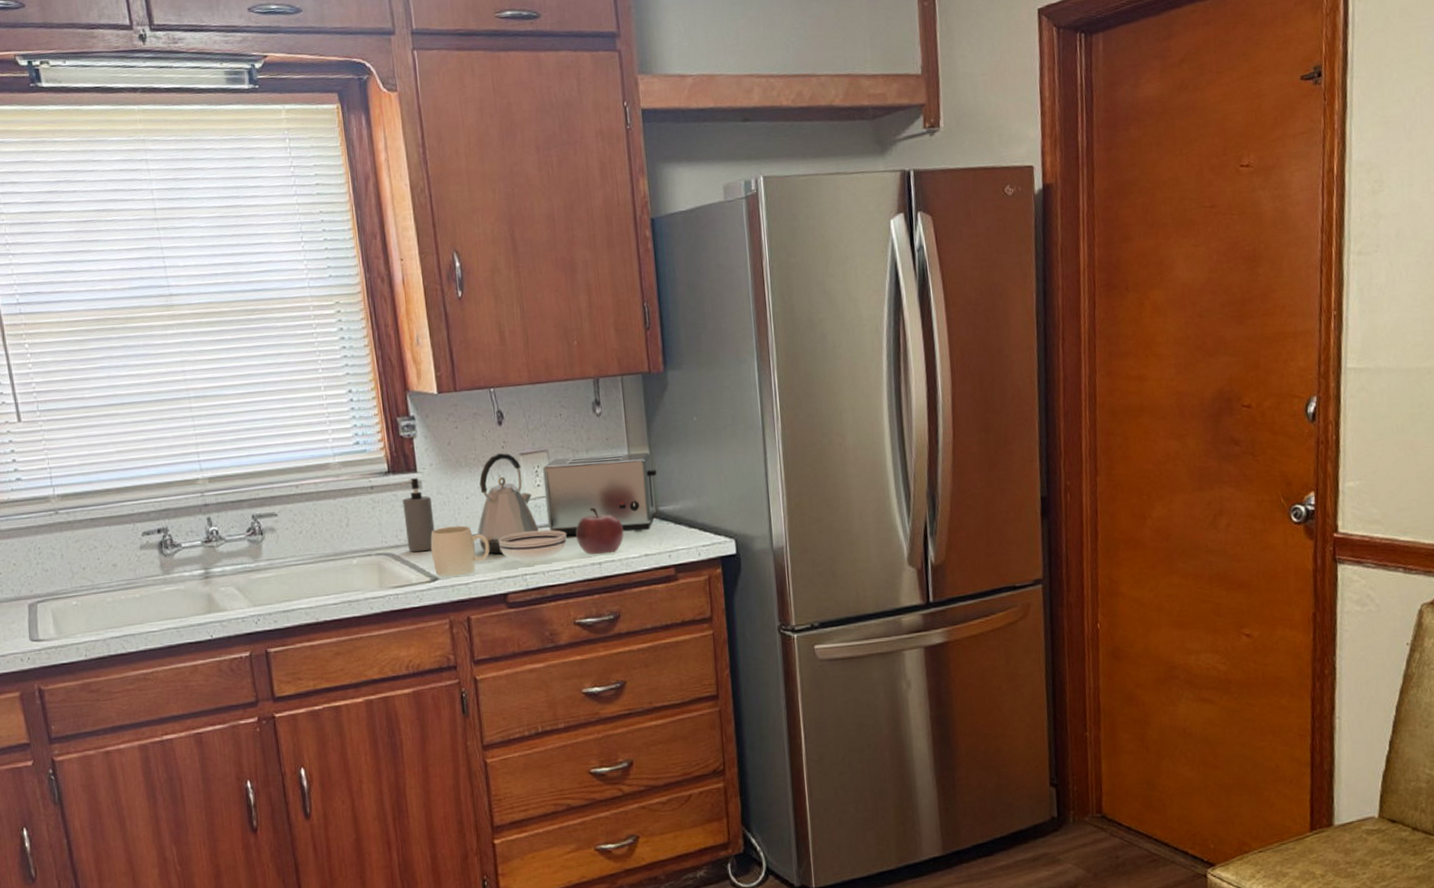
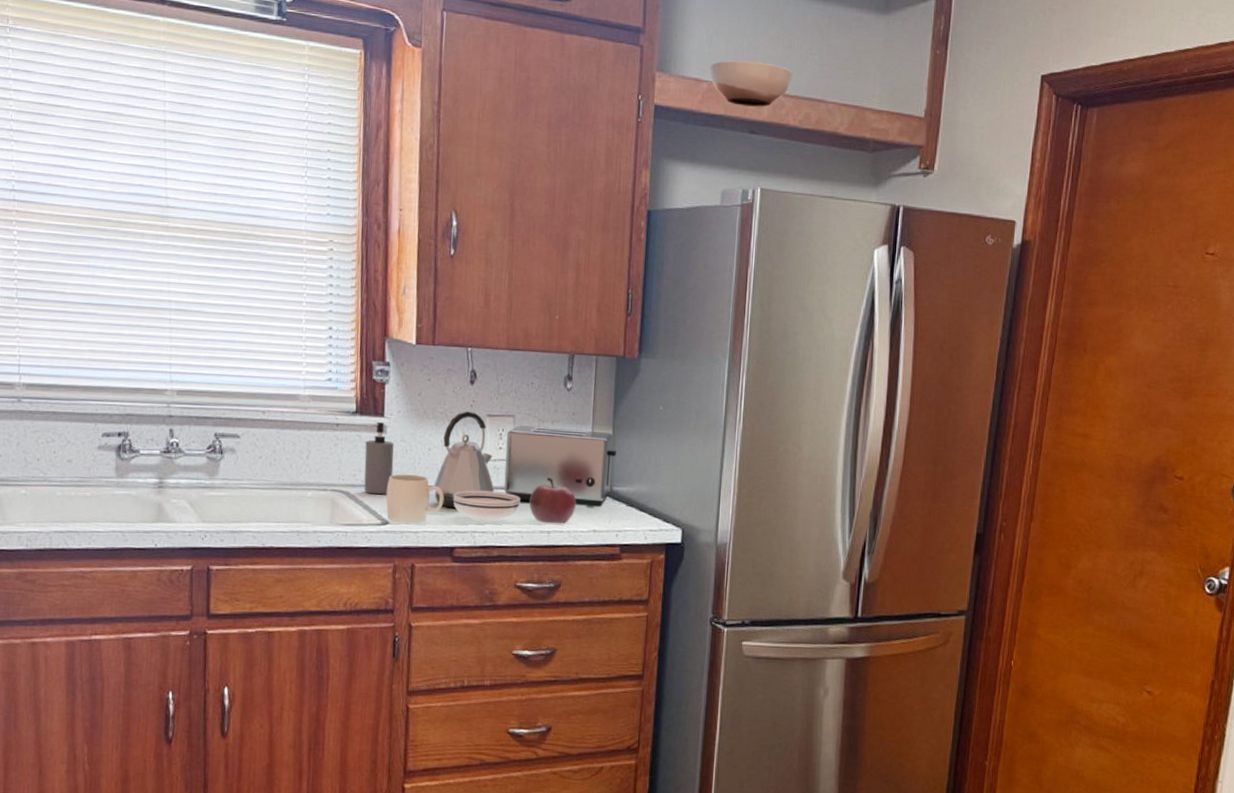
bowl: none [692,46,779,95] -> present [710,60,793,107]

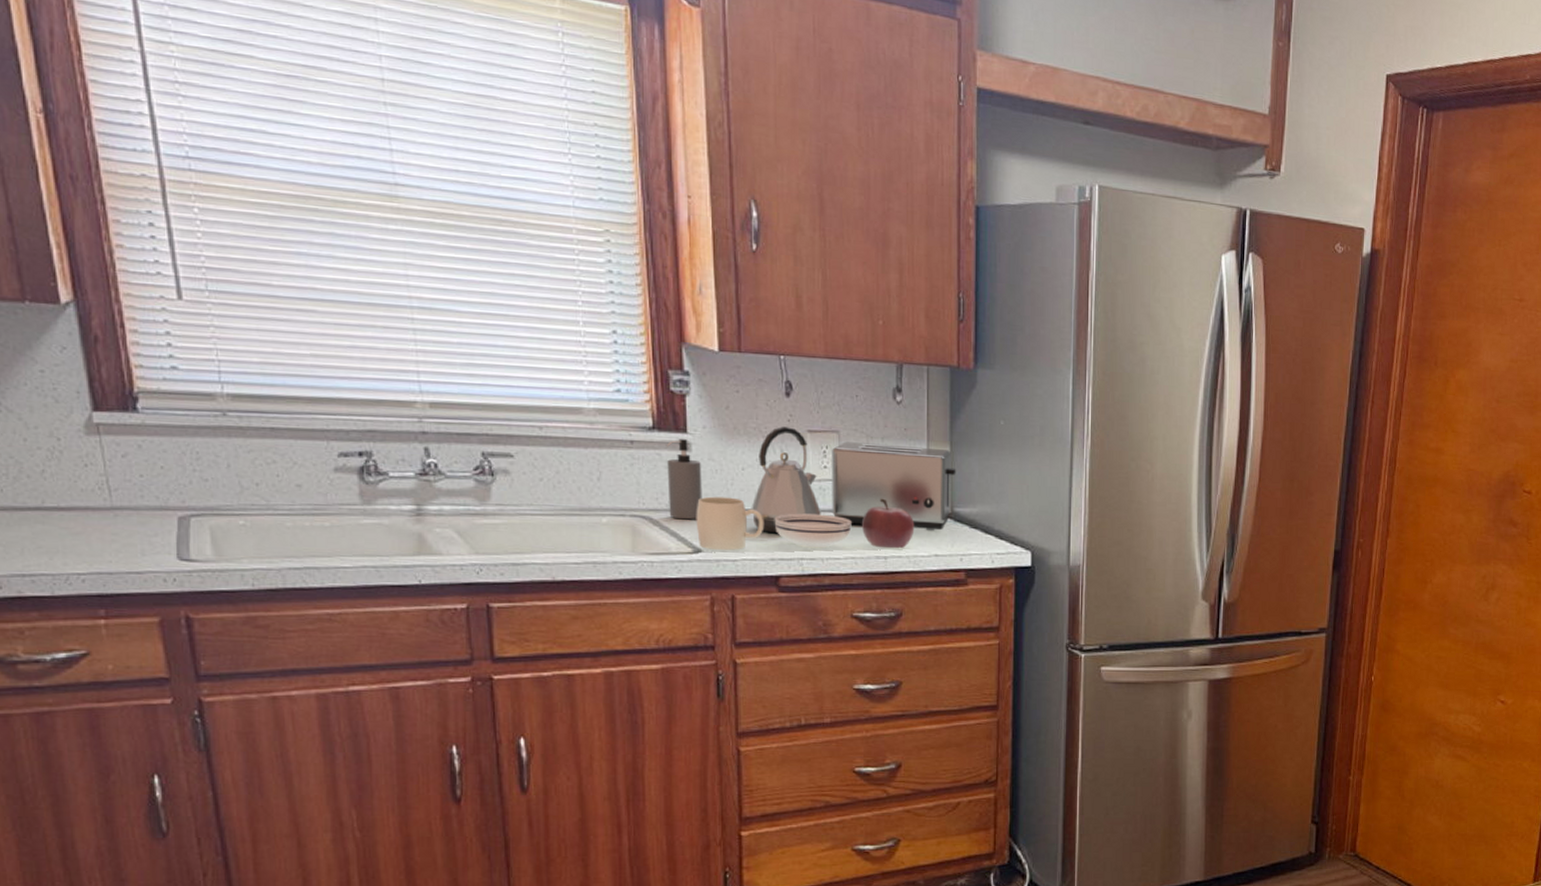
bowl: present [710,60,793,107] -> none [1037,41,1128,96]

